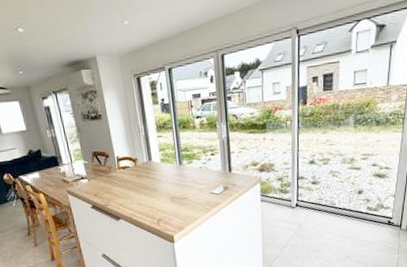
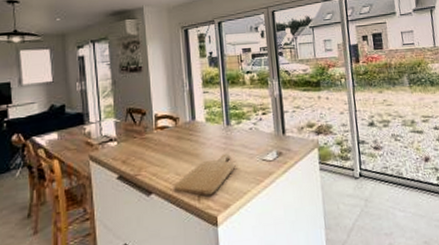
chopping board: none [136,188,188,221] -> present [173,153,236,196]

